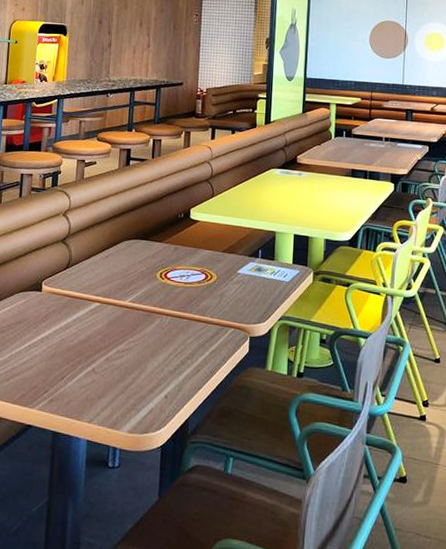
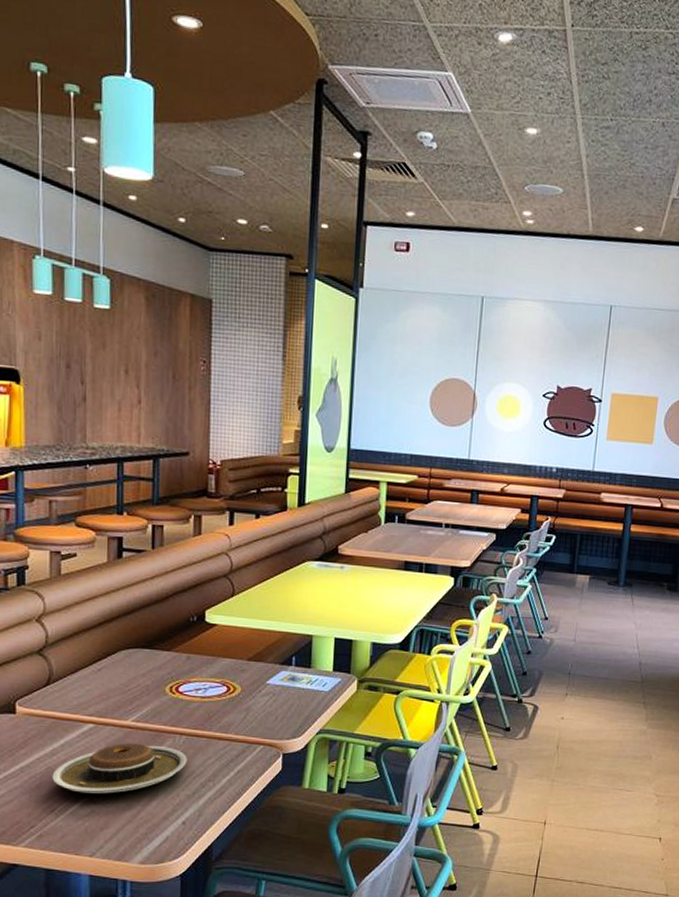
plate: none [64,320,171,366] -> present [52,742,187,794]

